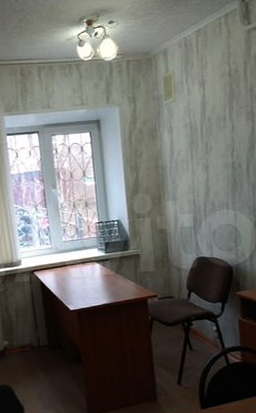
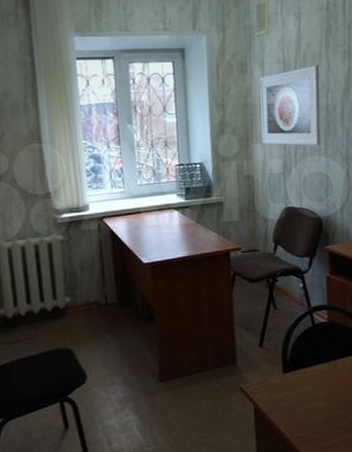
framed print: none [169,127,228,201] -> present [259,65,321,146]

